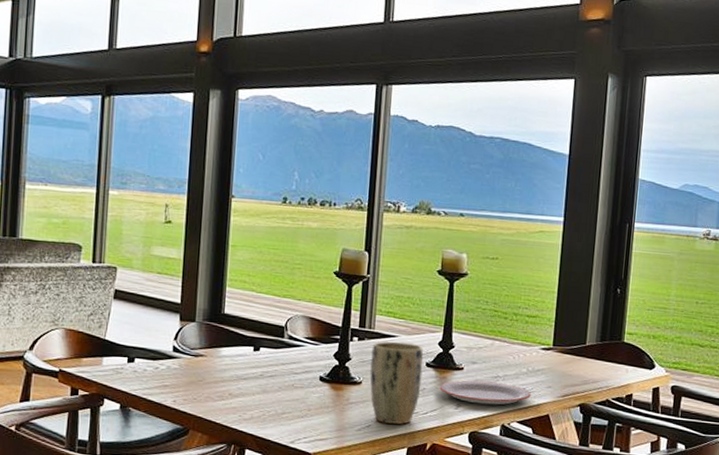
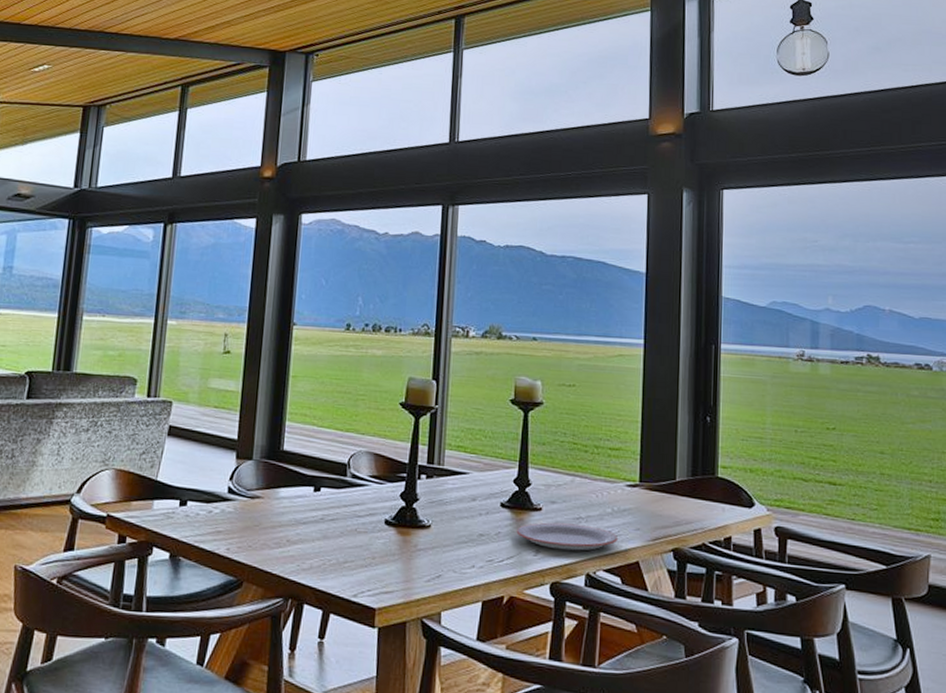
plant pot: present [370,341,424,425] -> none [439,479,498,575]

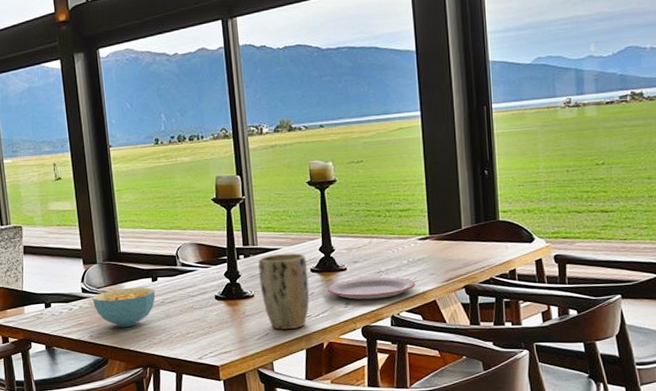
cereal bowl: none [238,494,316,544] -> present [93,287,156,327]
plant pot: none [439,479,498,575] -> present [258,253,310,330]

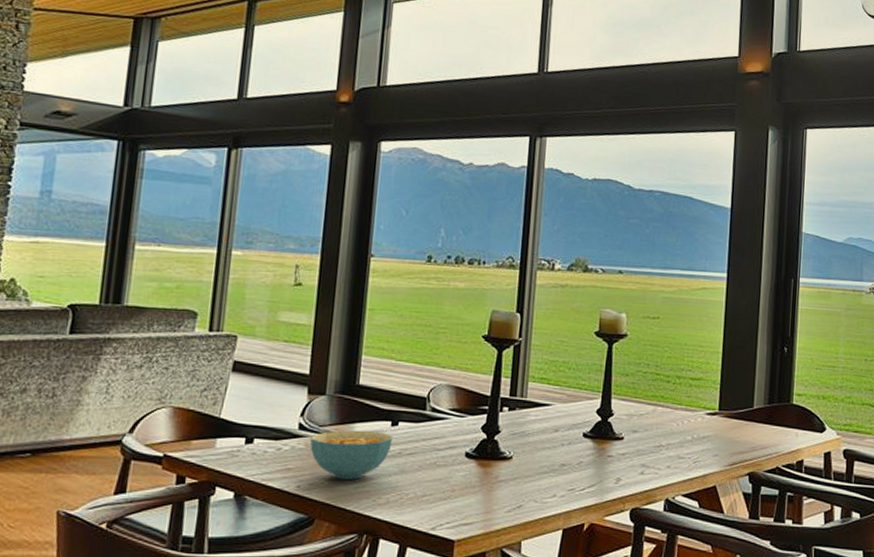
plant pot: present [258,253,310,330] -> none [521,410,580,504]
plate: present [327,277,415,300] -> none [598,451,697,478]

